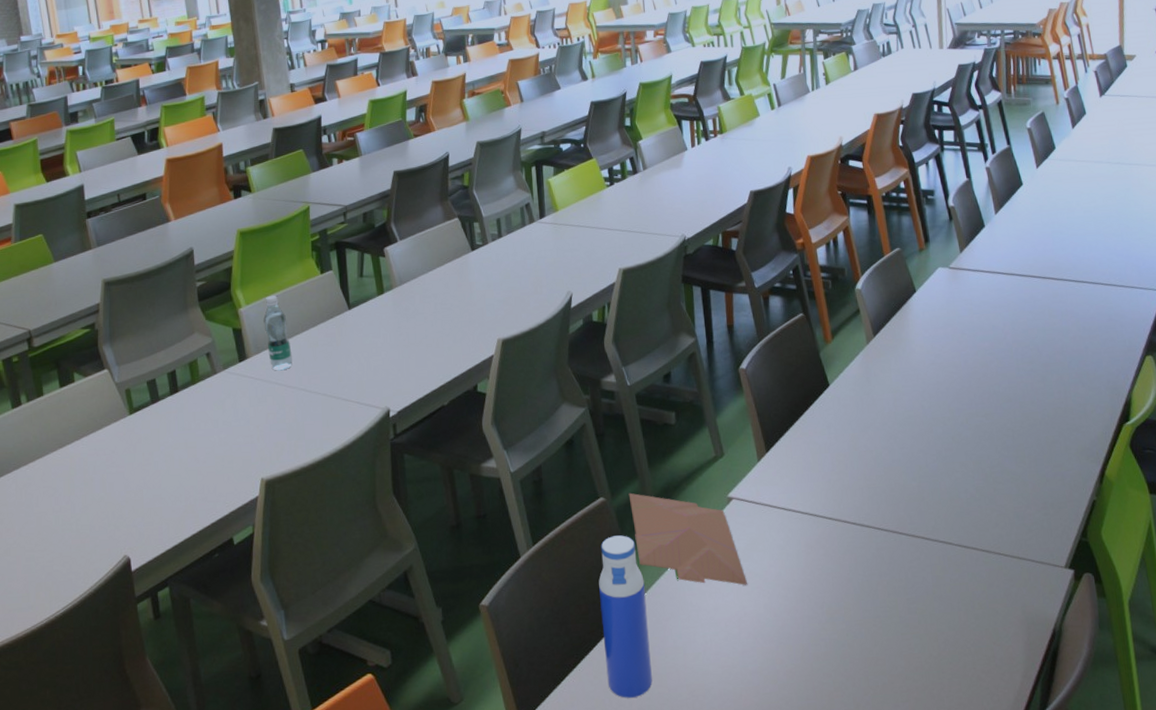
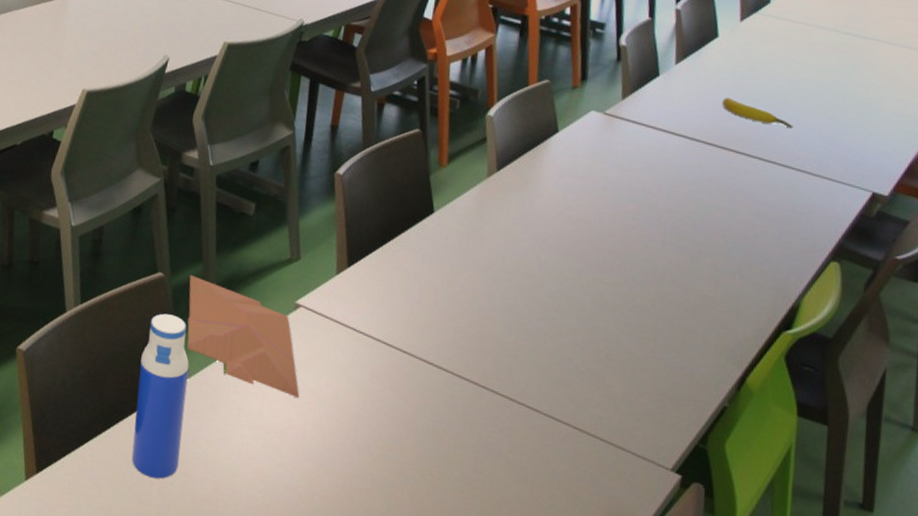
banana: none [1037,234,1095,251] -> present [721,97,794,129]

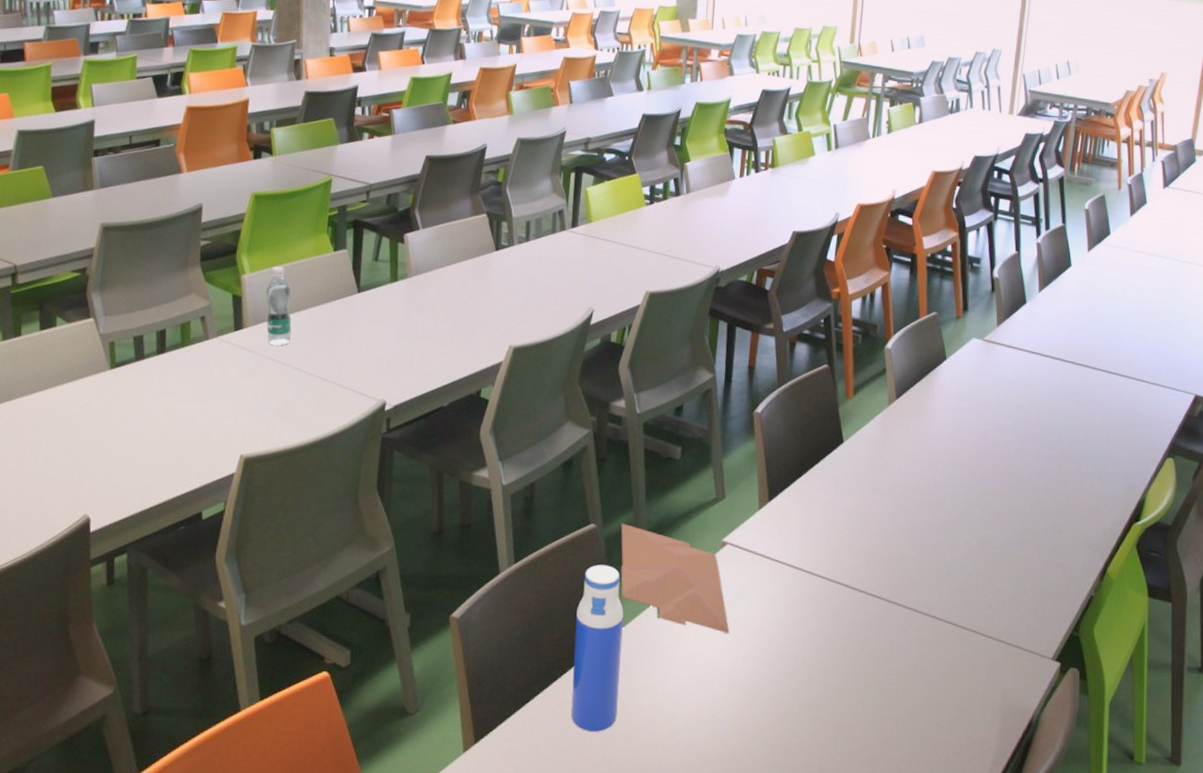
banana: present [721,97,794,129] -> none [1076,319,1133,344]

